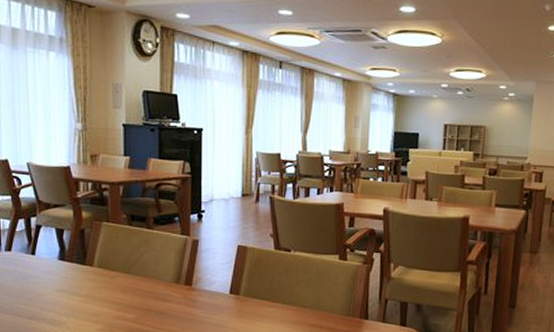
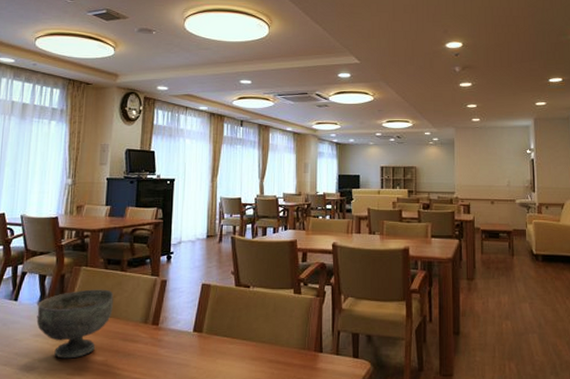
bowl: none [58,246,141,315] -> present [36,289,114,359]

